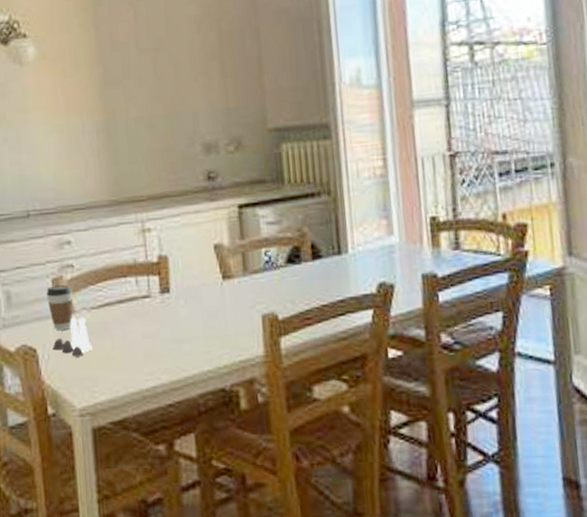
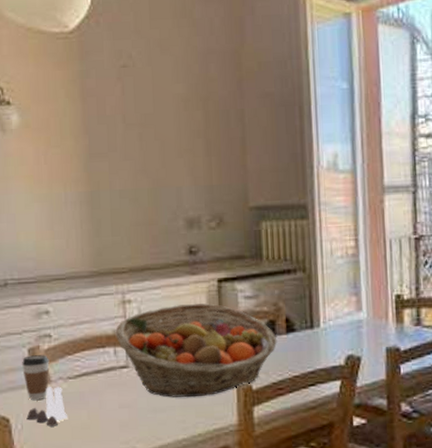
fruit basket: none [136,230,303,328] -> present [115,303,278,398]

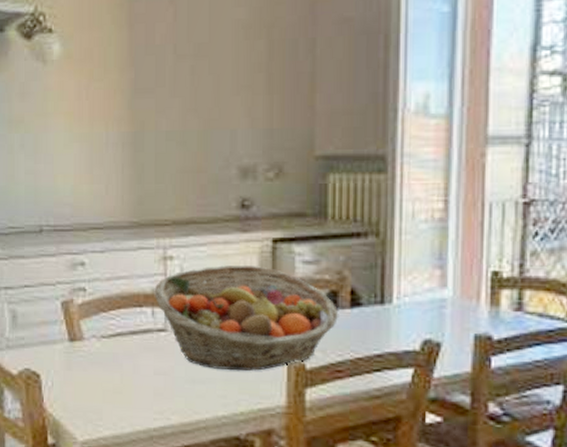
coffee cup: present [22,355,50,401] -> none [55,309,83,358]
salt and pepper shaker set: present [26,386,67,427] -> none [57,344,99,387]

